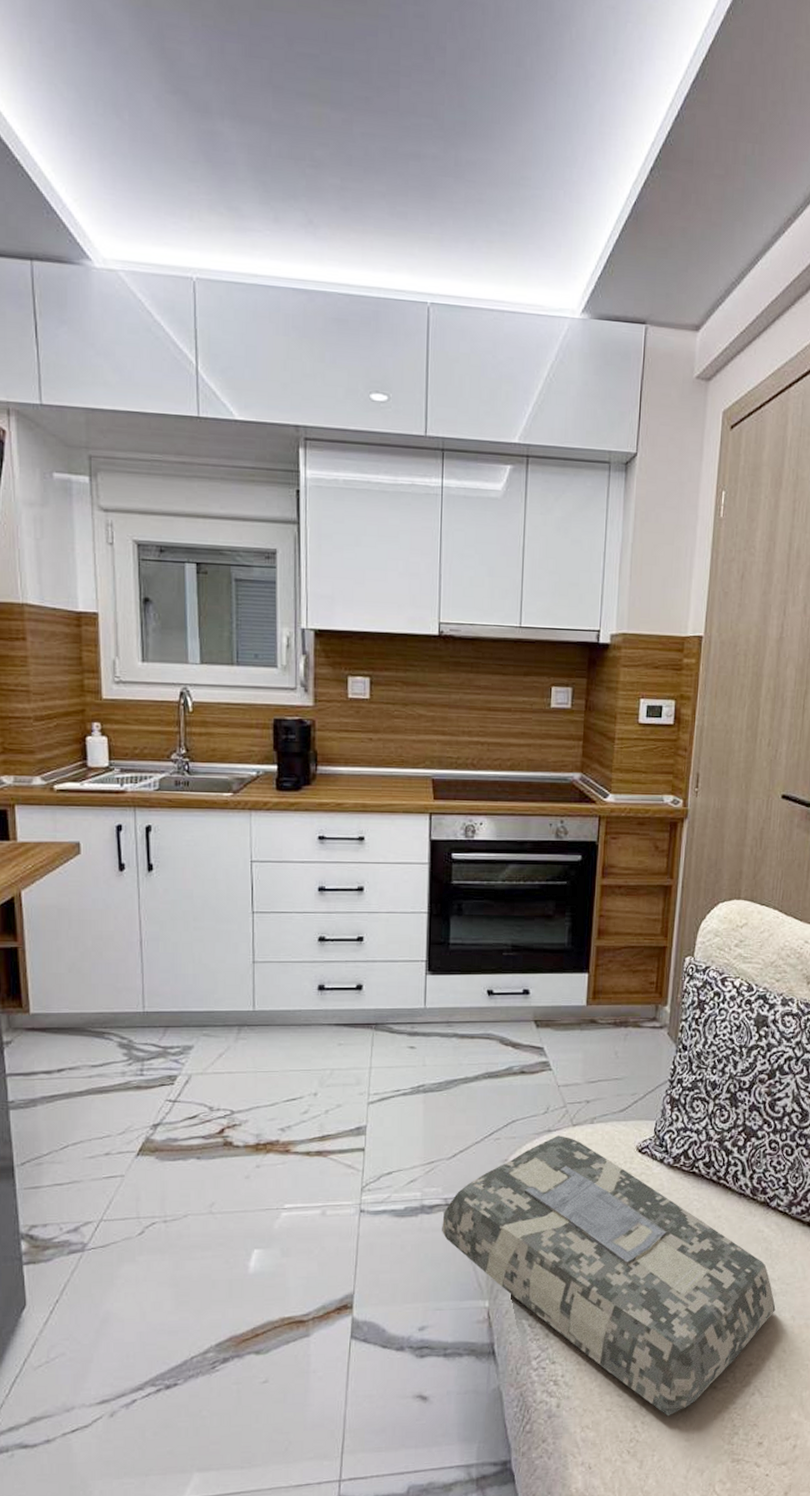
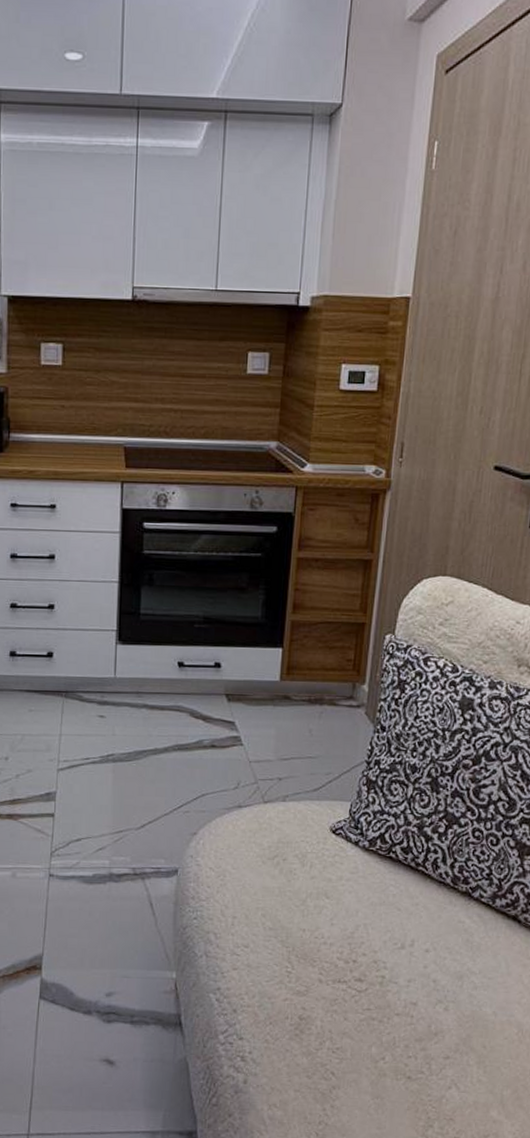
cushion: present [442,1135,776,1416] -> none [130,812,476,1103]

